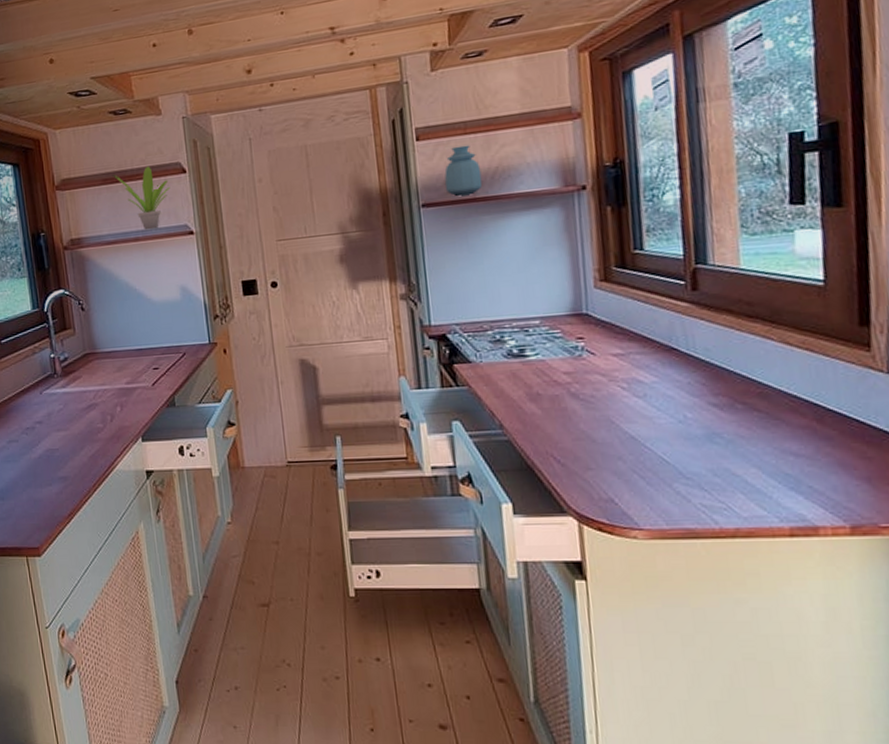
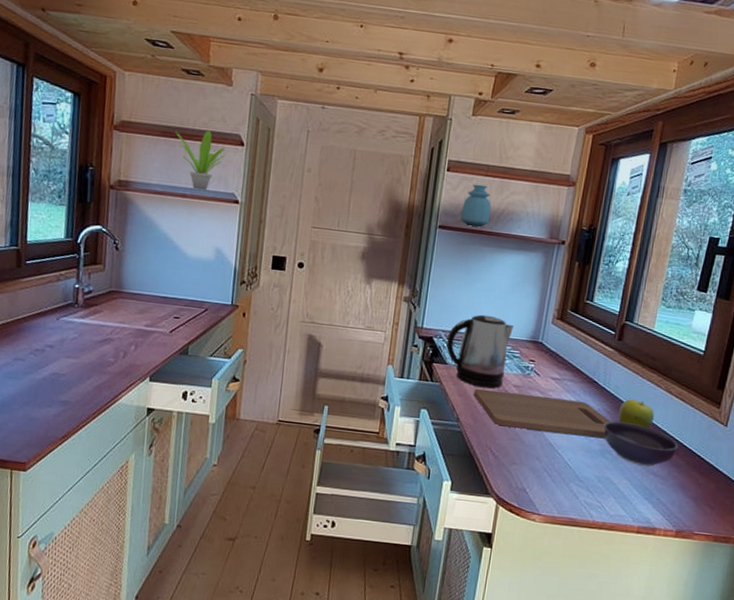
kettle: none [463,294,549,382] -> present [446,314,513,388]
cutting board: none [513,376,711,426] -> present [473,388,611,439]
bowl: none [702,392,821,446] -> present [603,421,678,467]
fruit: none [717,360,774,396] -> present [618,398,655,429]

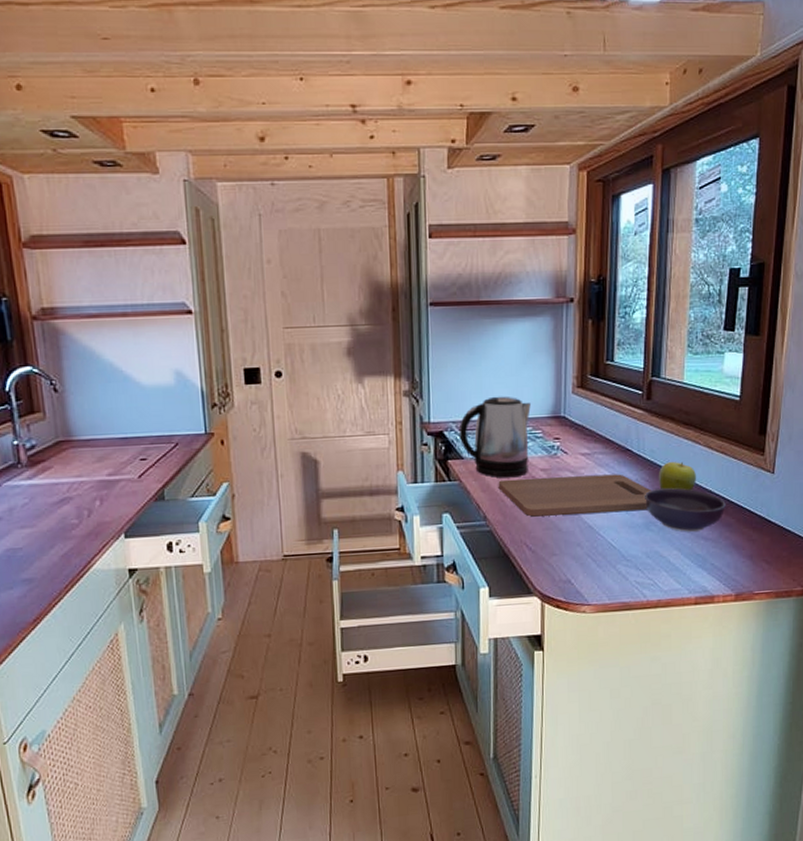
potted plant: present [172,129,226,191] -> none [95,231,167,305]
jar: present [461,184,492,228] -> none [453,248,486,298]

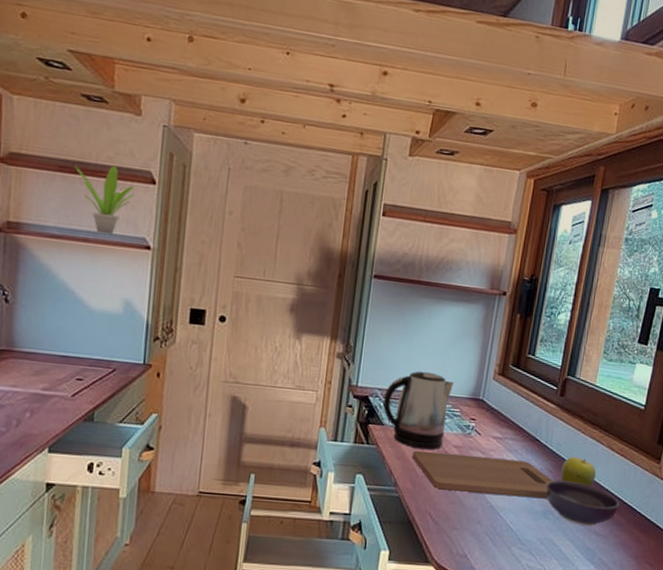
potted plant: none [95,231,167,305] -> present [71,164,135,235]

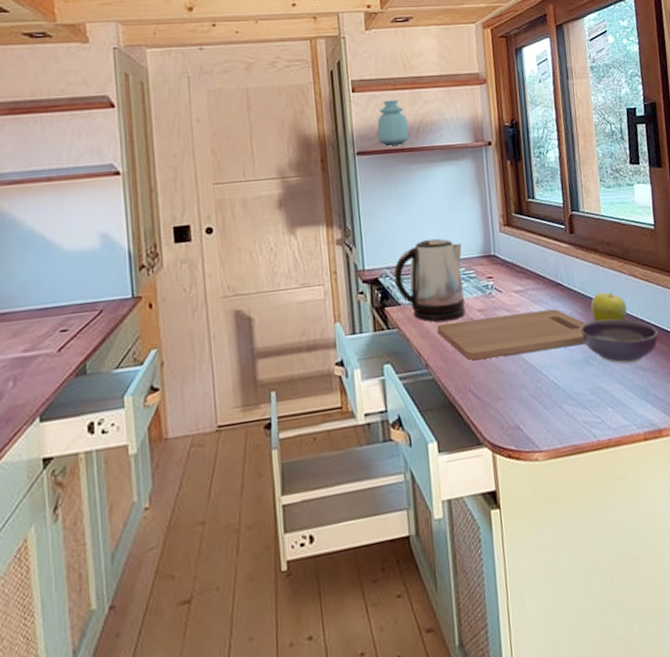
potted plant: present [71,164,135,235] -> none [21,97,95,169]
jar: none [398,230,430,277] -> present [377,99,409,147]

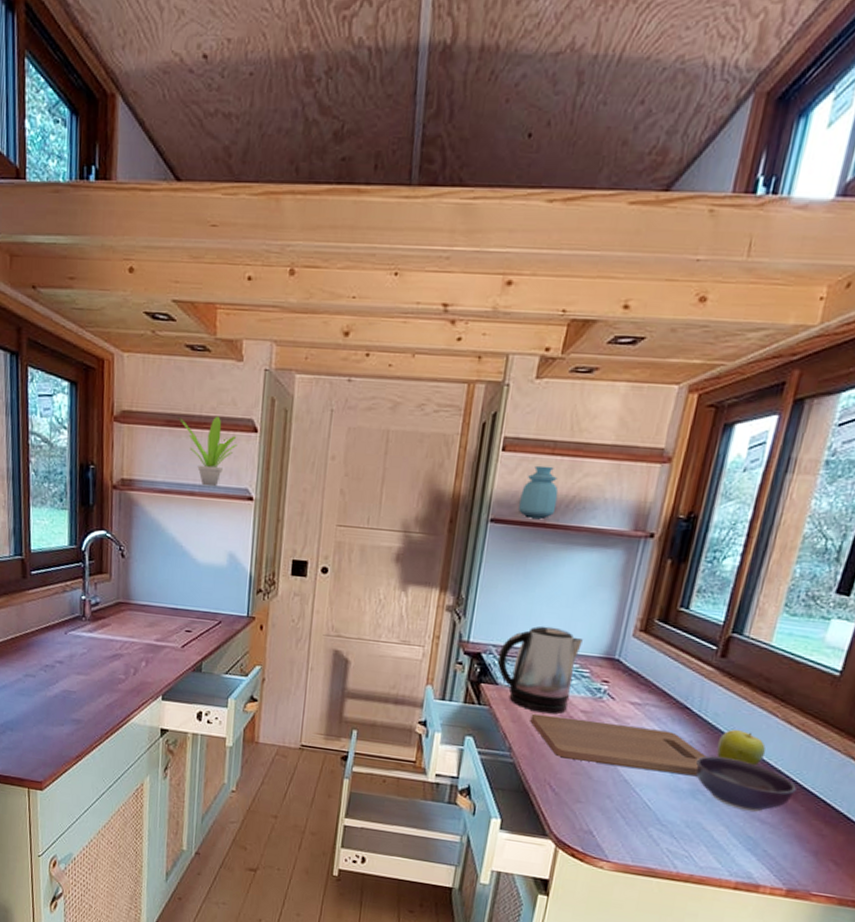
potted plant: none [21,97,95,169] -> present [177,416,238,487]

